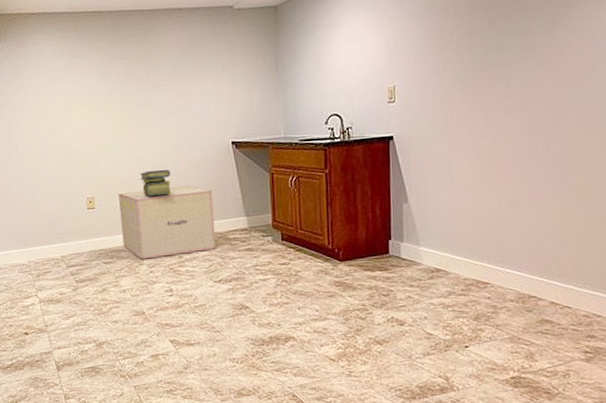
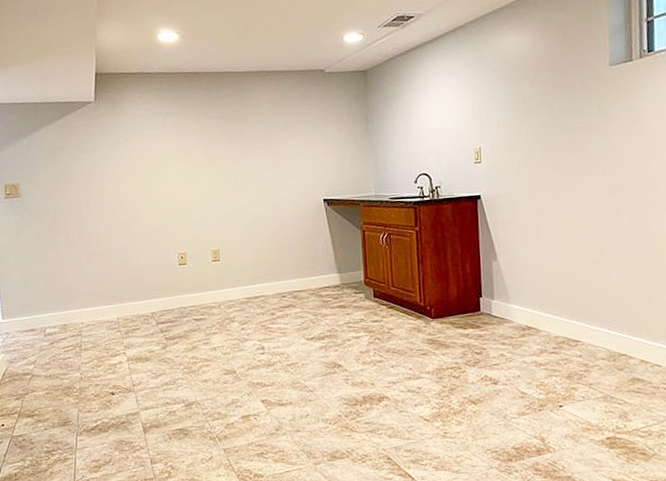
cardboard box: present [118,186,217,260] -> none [210,242,309,316]
stack of books: present [140,169,172,197] -> none [232,225,264,253]

